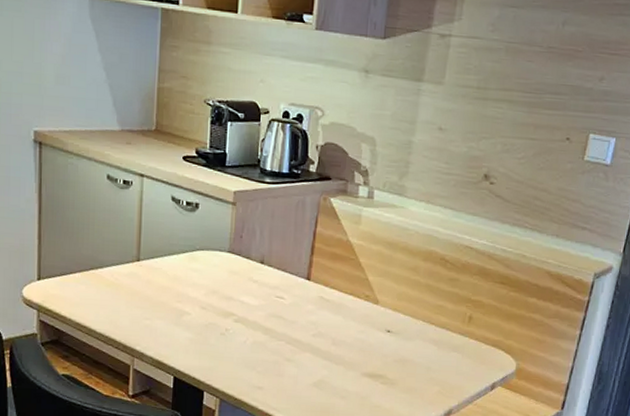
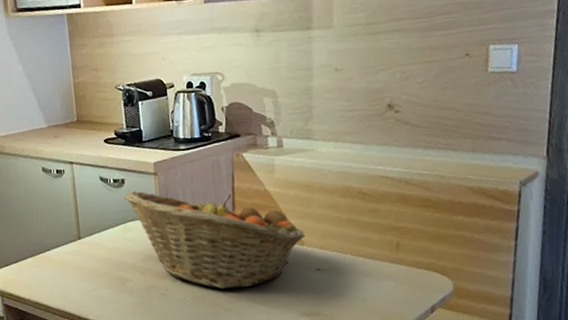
fruit basket: none [195,218,381,340] -> present [123,191,306,289]

